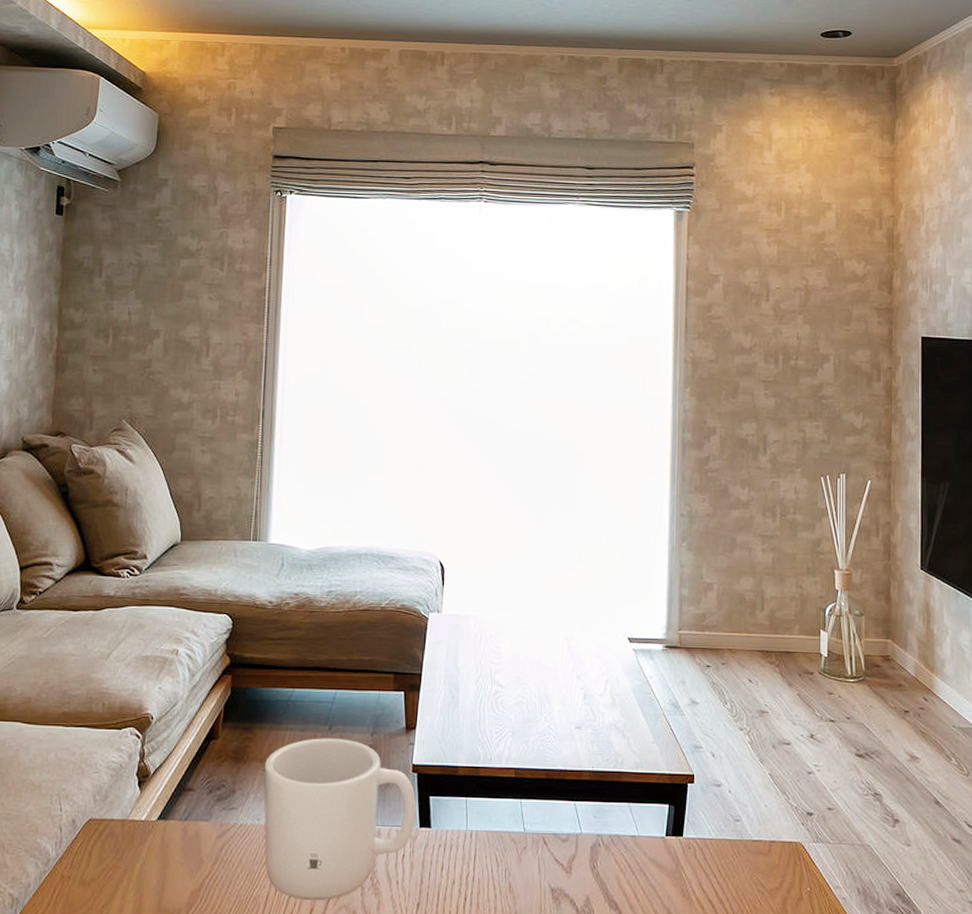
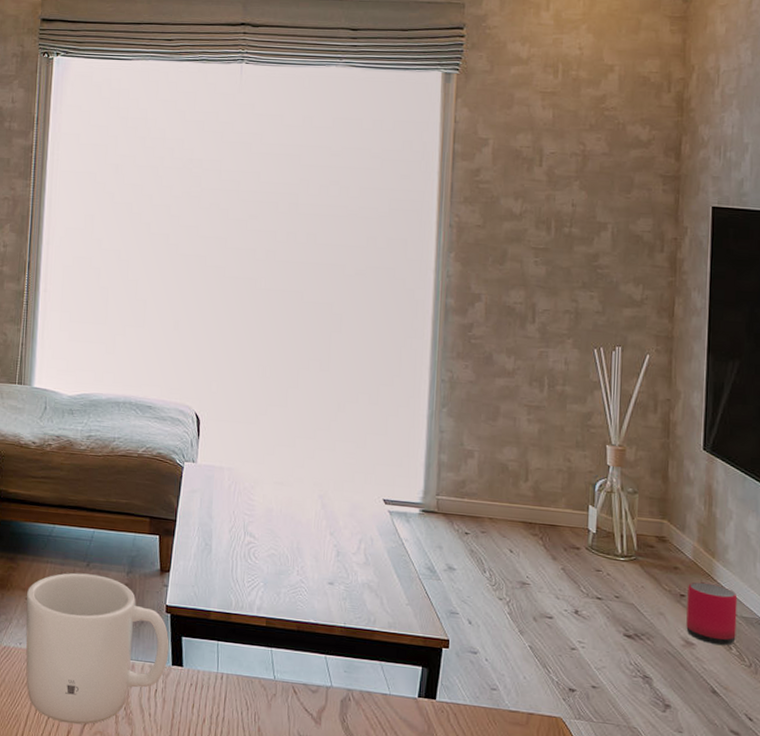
speaker: none [911,697,955,756] -> present [686,581,738,645]

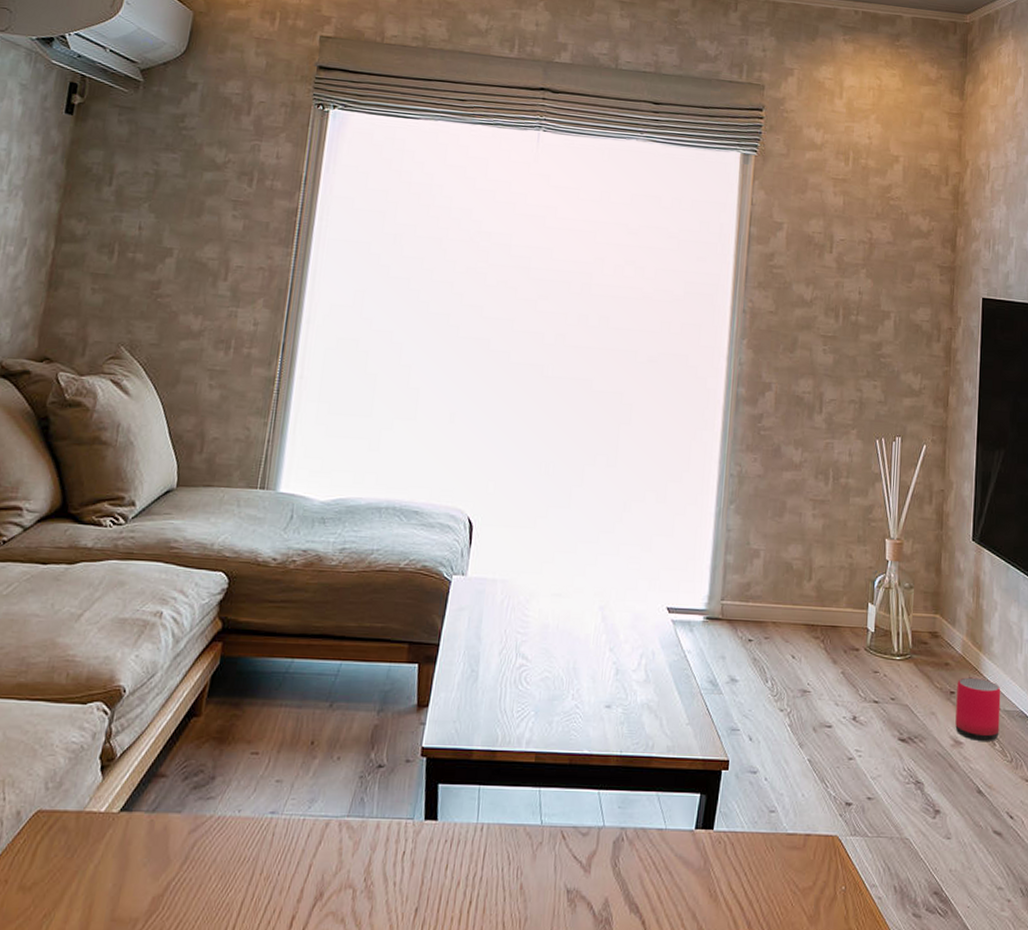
mug: present [25,572,170,725] -> none [243,716,424,907]

